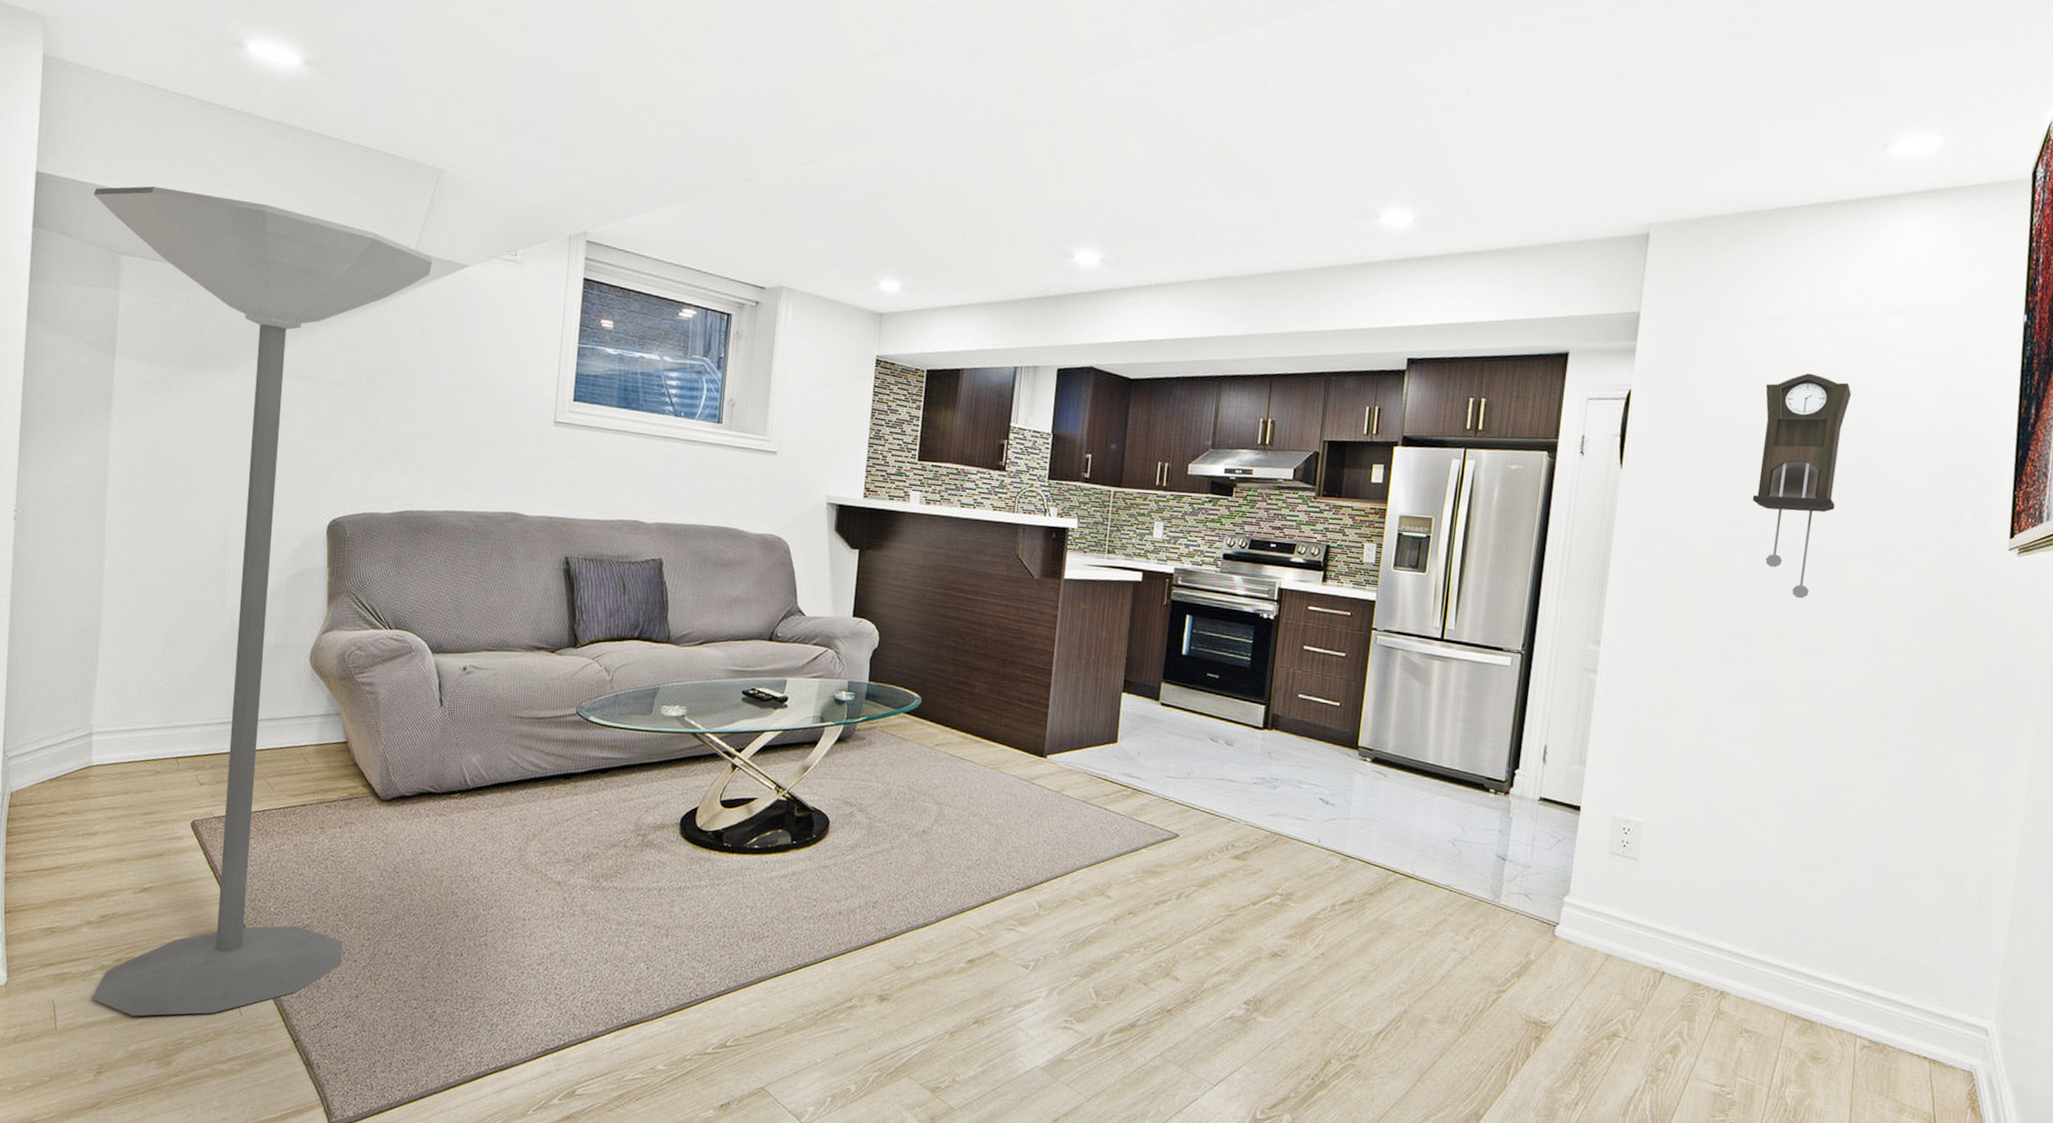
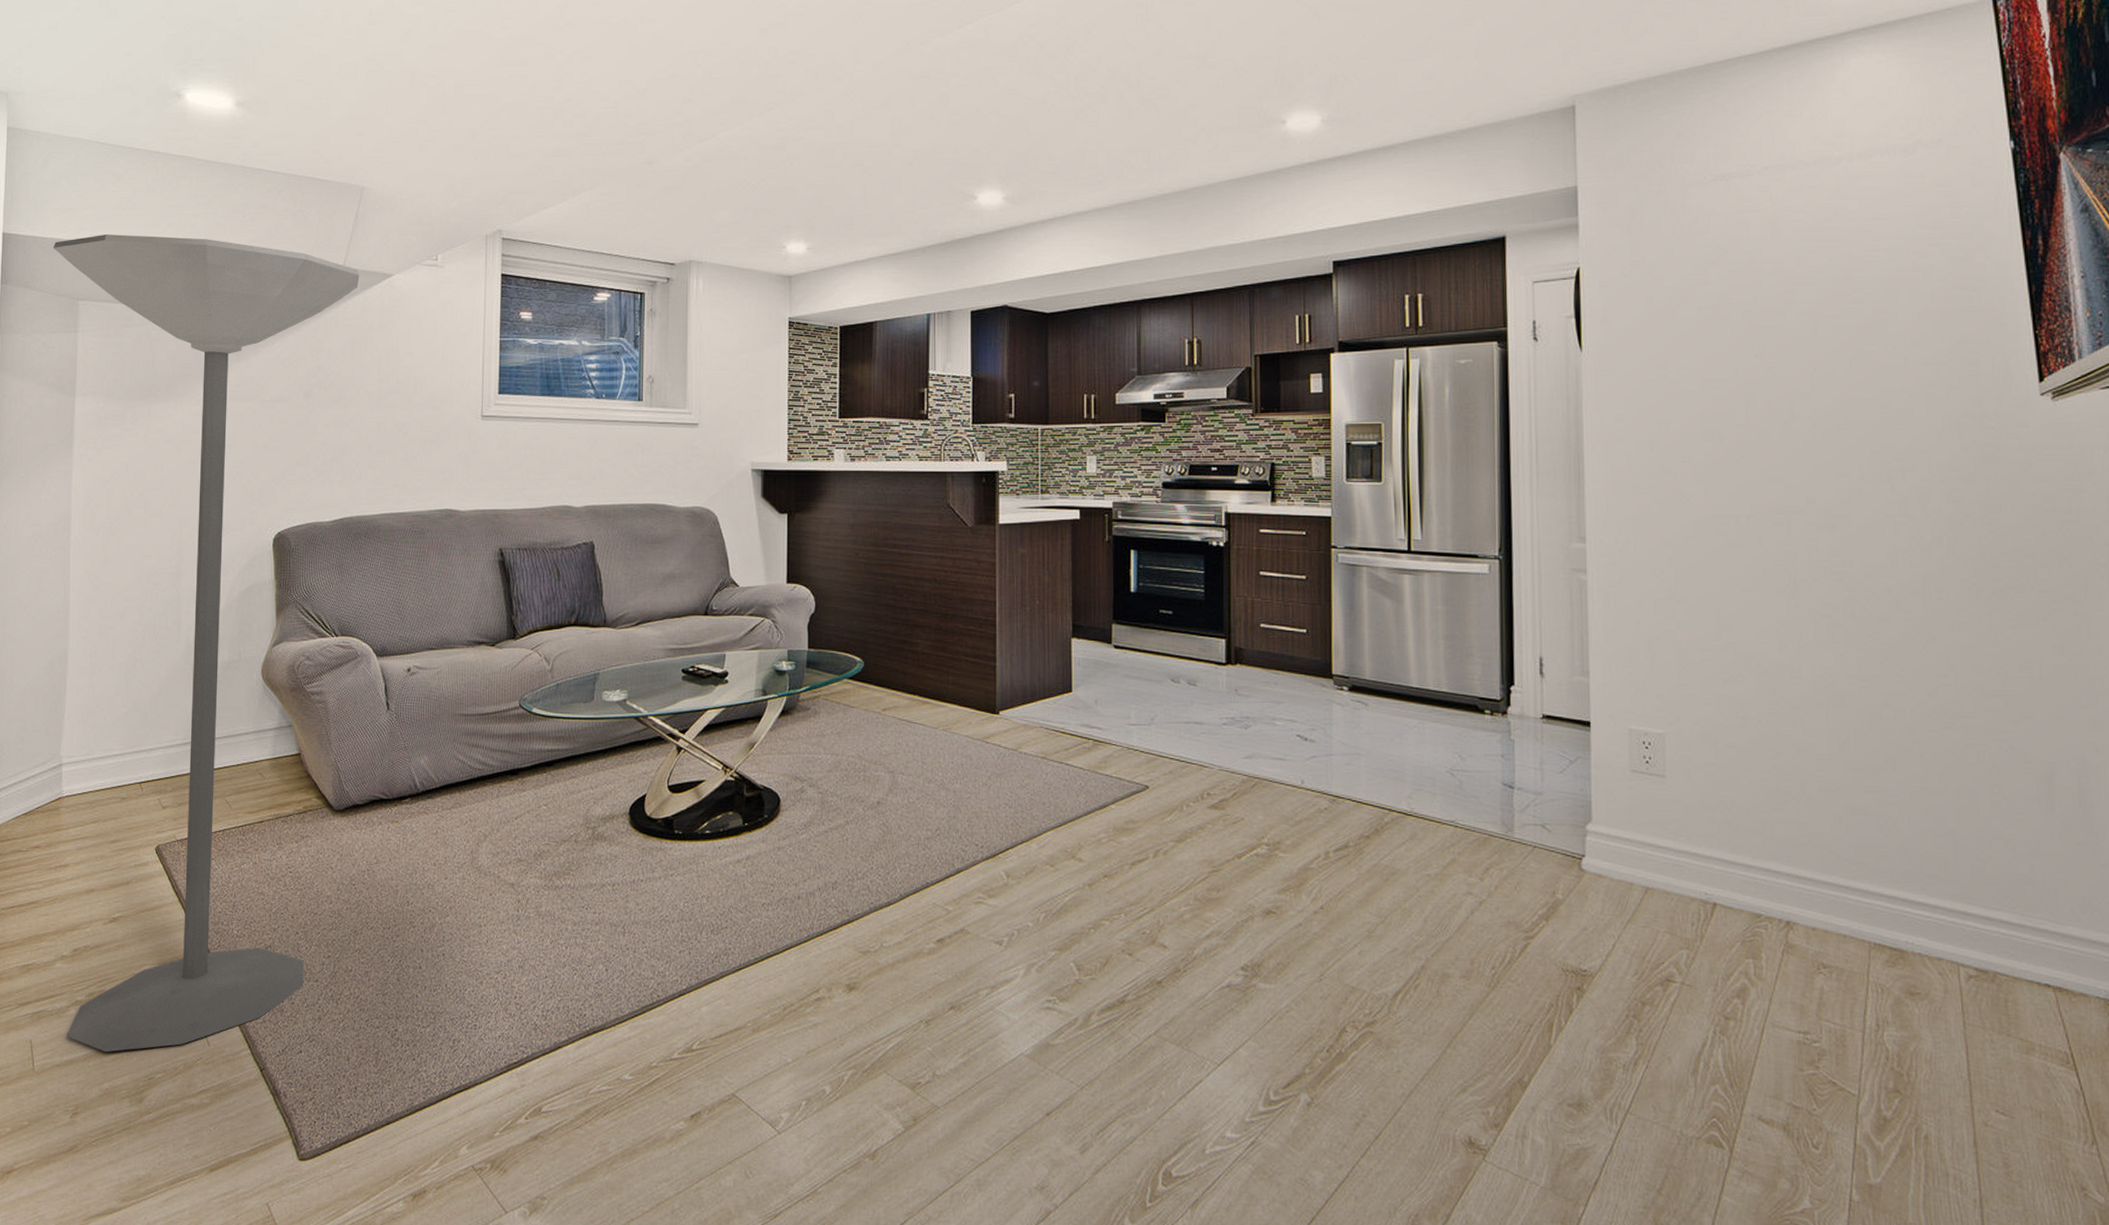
pendulum clock: present [1752,373,1852,599] -> none [1728,229,1829,471]

